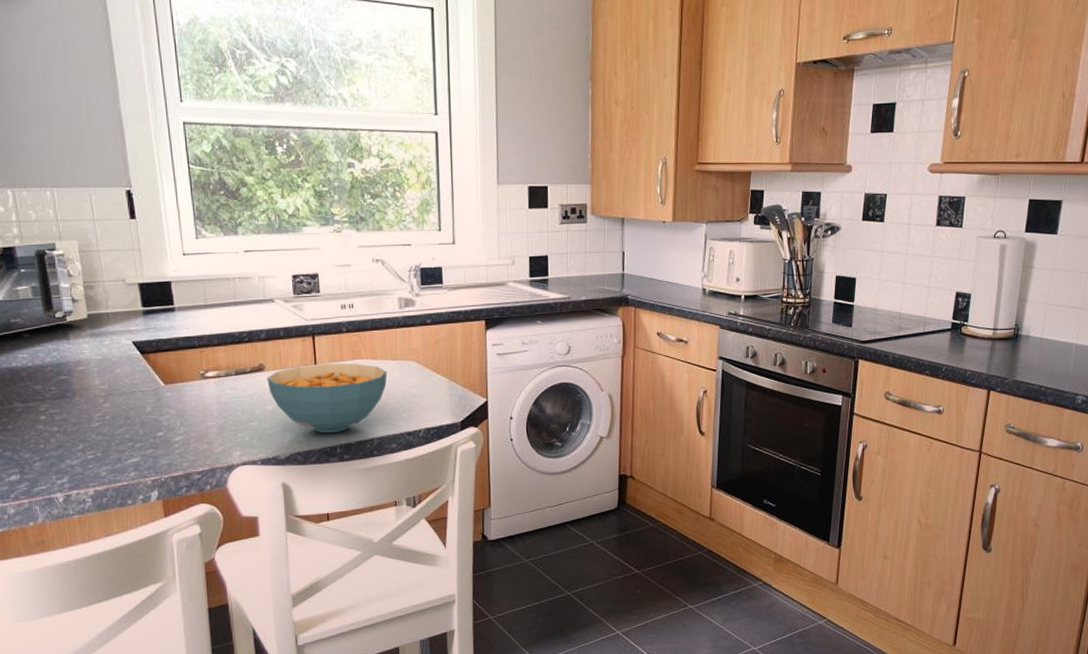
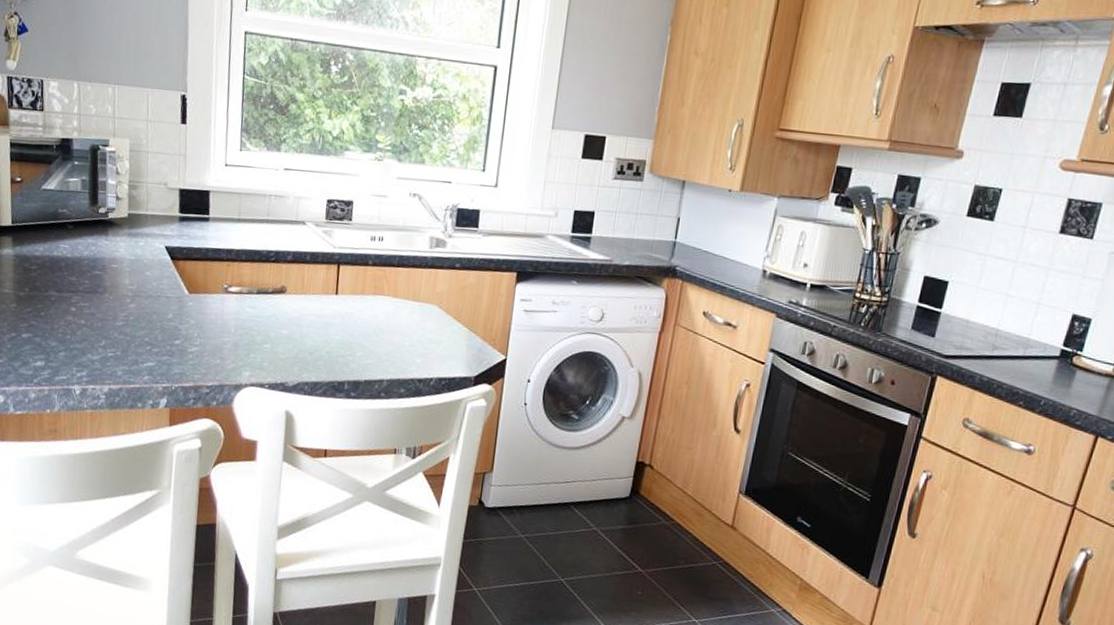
cereal bowl: present [267,363,387,433] -> none [286,294,407,368]

